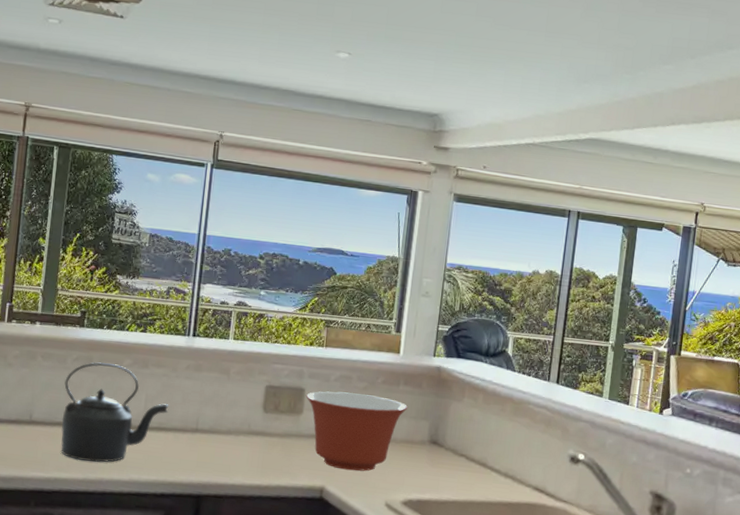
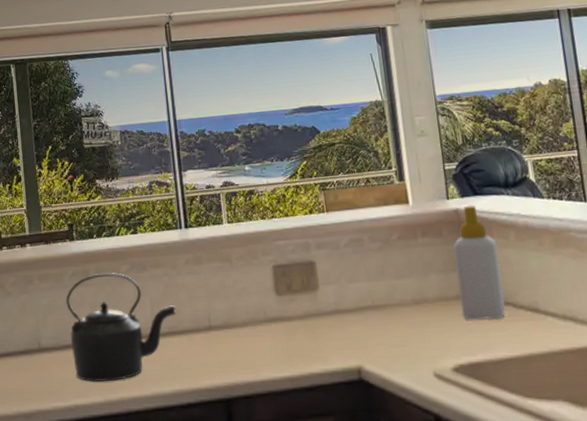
mixing bowl: present [305,391,407,471] -> none [317,255,432,344]
soap bottle: none [421,365,466,467] -> present [453,205,505,320]

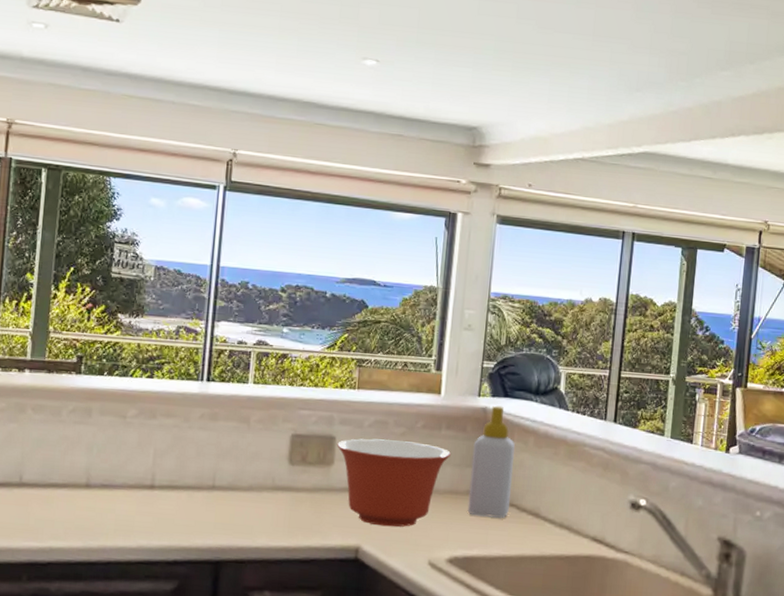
kettle: present [66,273,177,383] -> none [56,413,181,528]
mixing bowl: none [317,255,432,344] -> present [336,438,451,527]

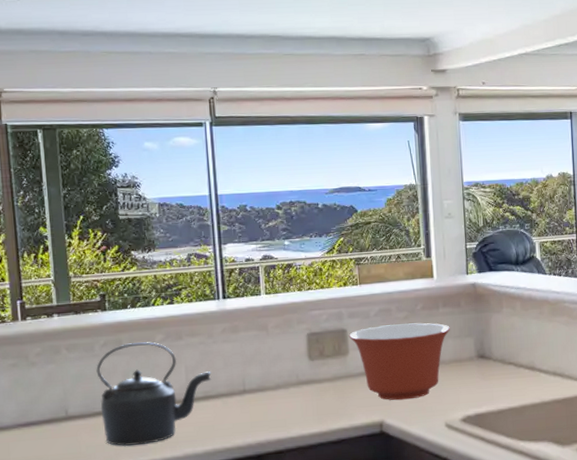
kettle: none [56,413,181,528] -> present [96,342,212,447]
soap bottle: present [467,405,515,518] -> none [469,279,508,378]

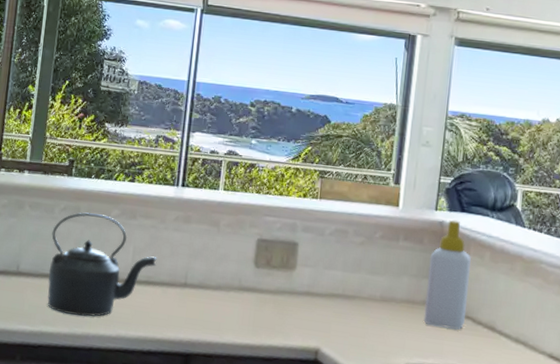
mixing bowl: present [348,323,450,401] -> none [299,246,408,333]
soap bottle: none [469,279,508,378] -> present [423,219,471,330]

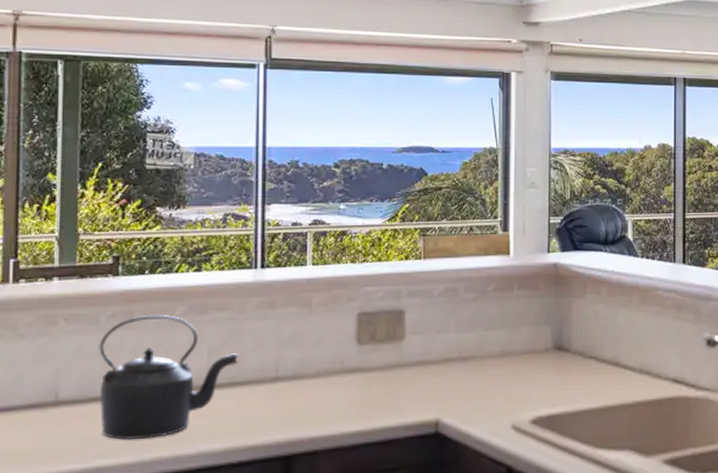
soap bottle: present [423,219,471,330] -> none [547,259,588,373]

